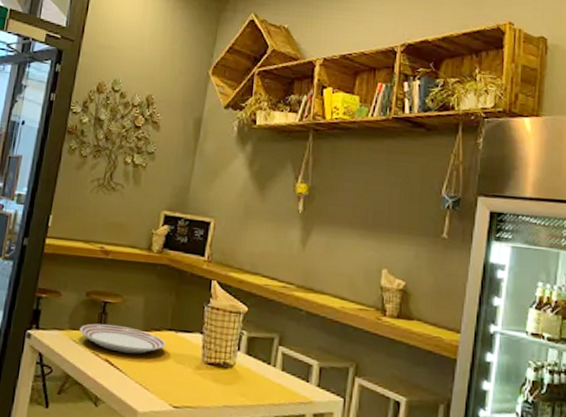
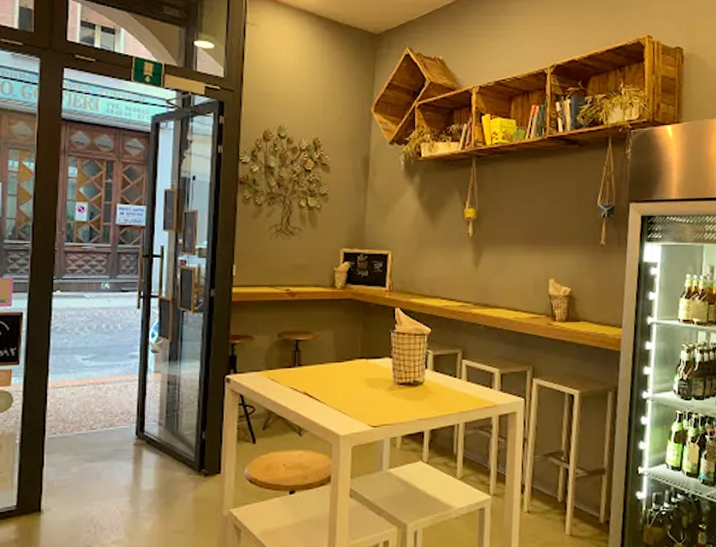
dinner plate: present [79,323,167,354] -> none [276,360,359,385]

